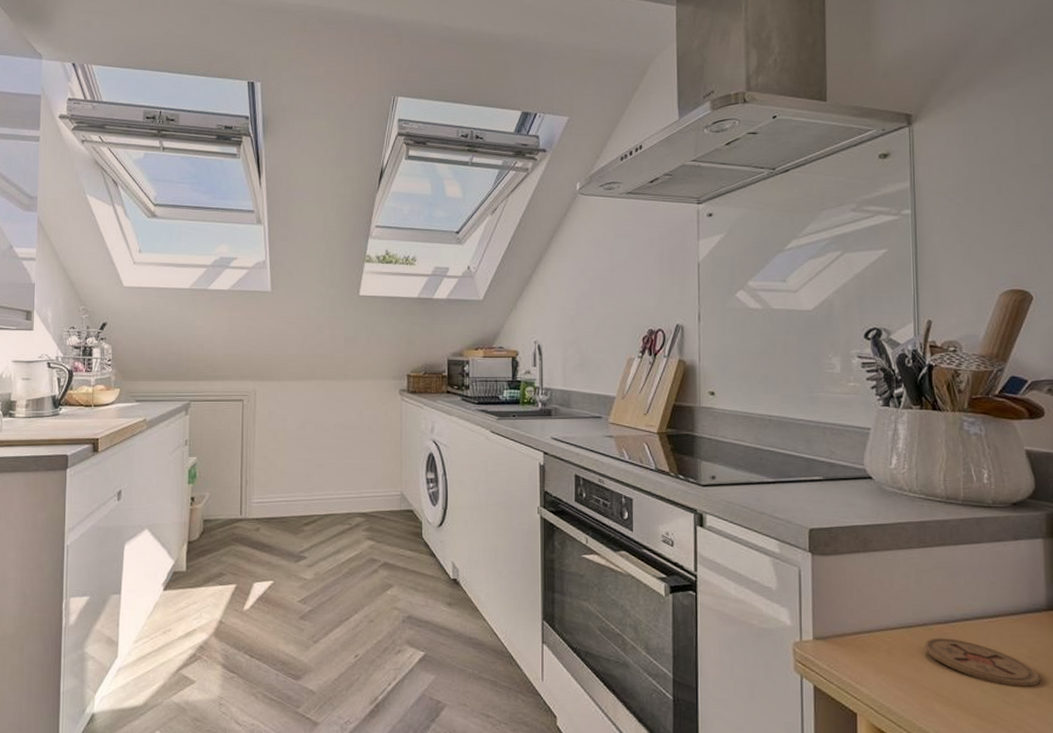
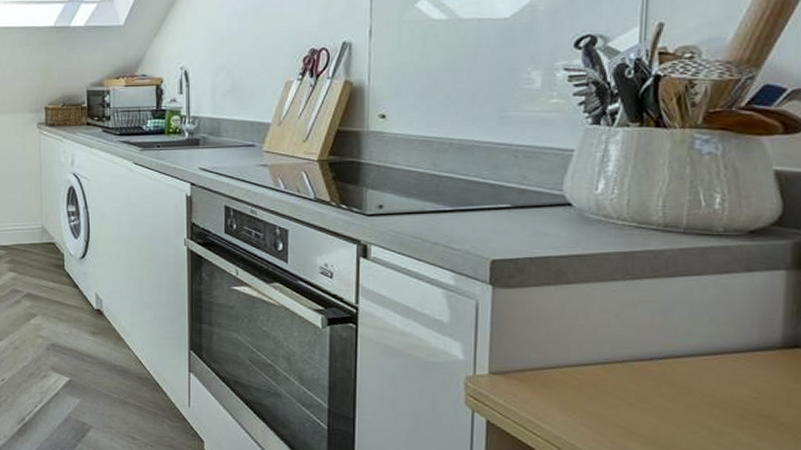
coaster: present [925,638,1040,687] -> none [622,375,764,429]

